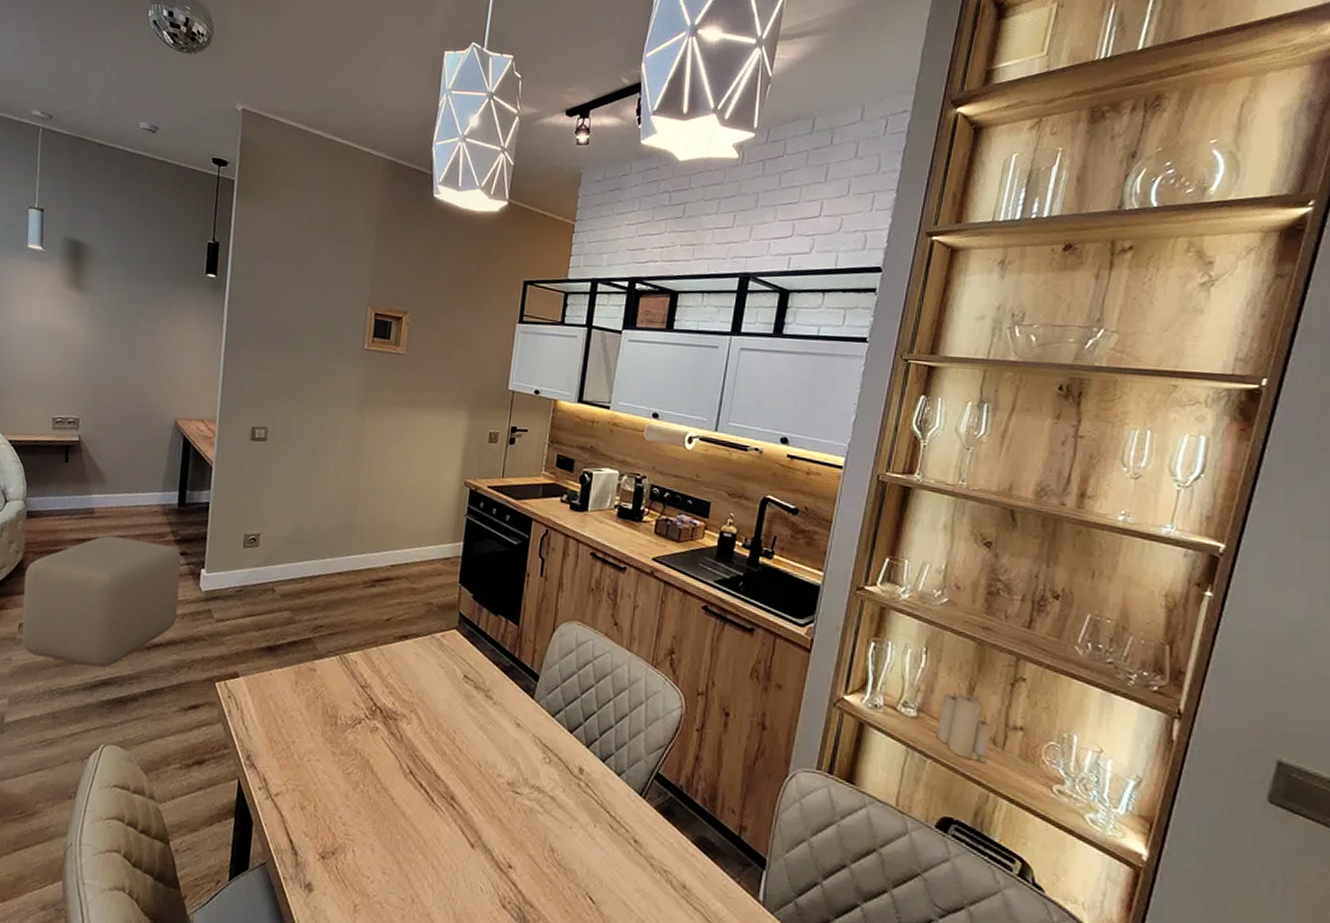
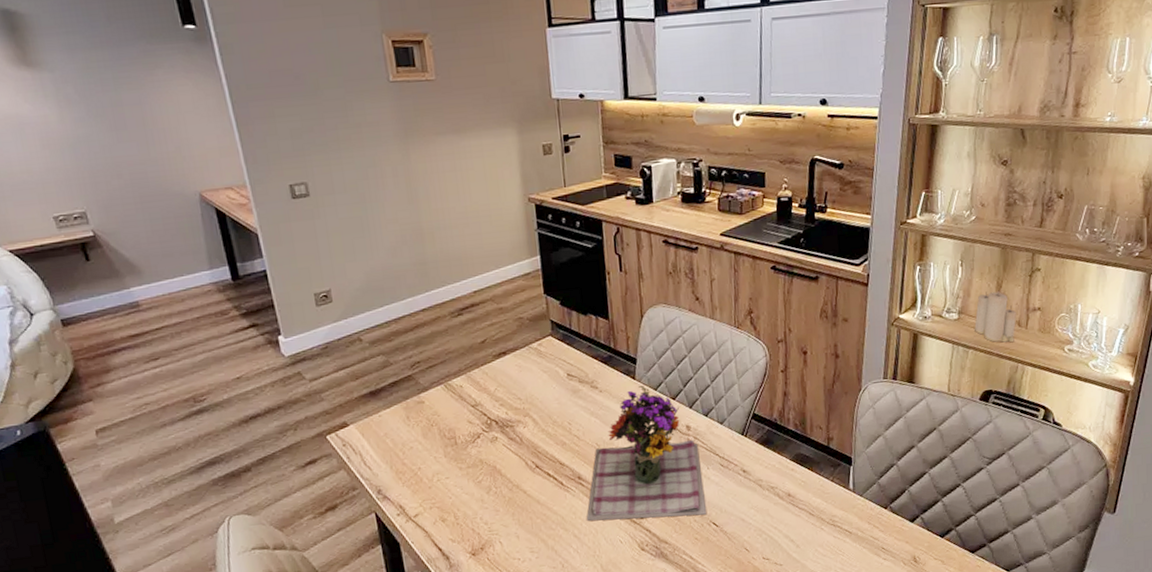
pouf: present [21,535,181,668] -> none [82,320,267,456]
flower arrangement: none [449,706,589,883] -> present [586,385,707,521]

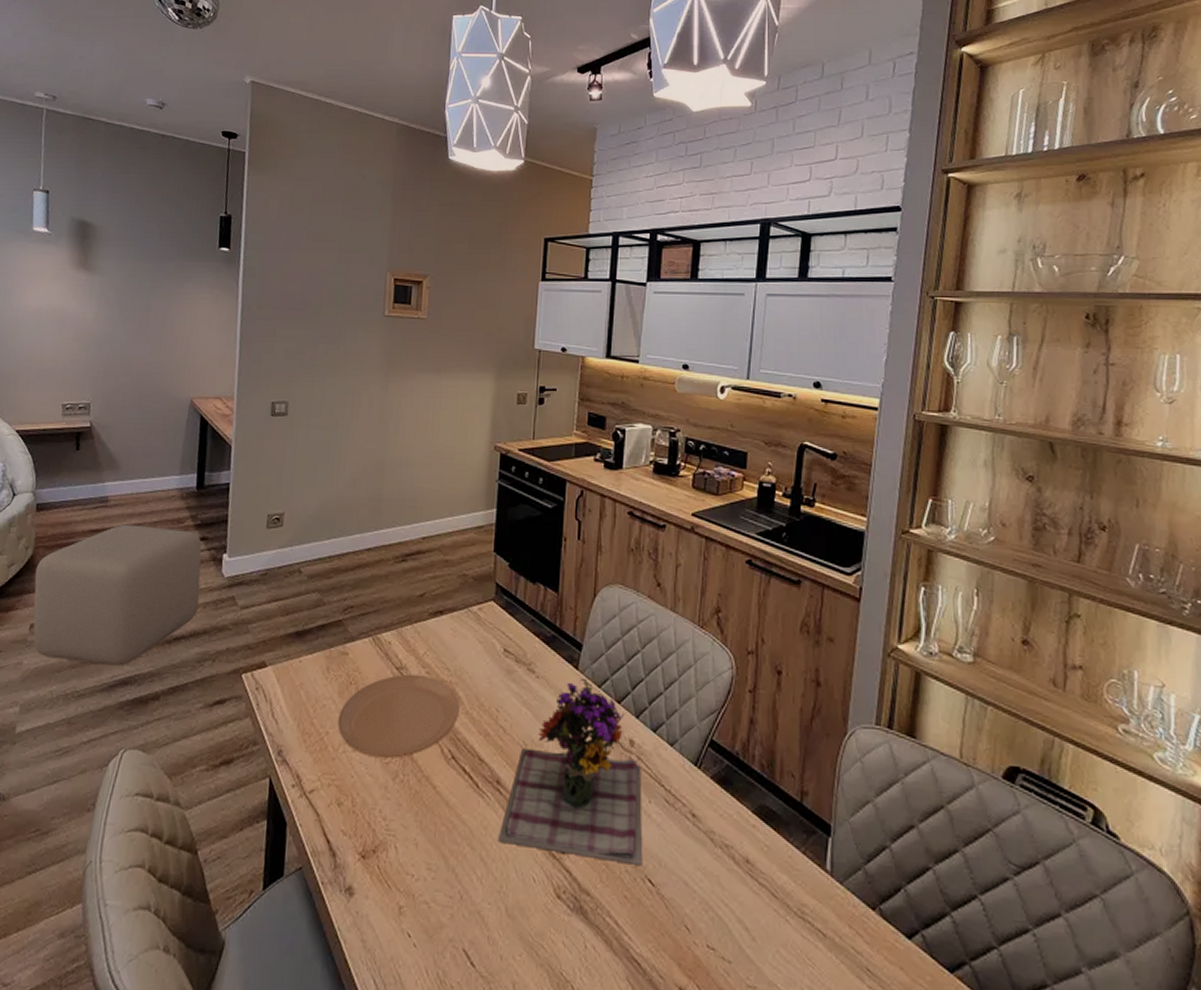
pouf: none [82,320,267,456] -> present [33,524,202,666]
plate: none [427,407,537,480] -> present [338,674,461,759]
candle: present [974,290,1017,343] -> none [995,633,1051,707]

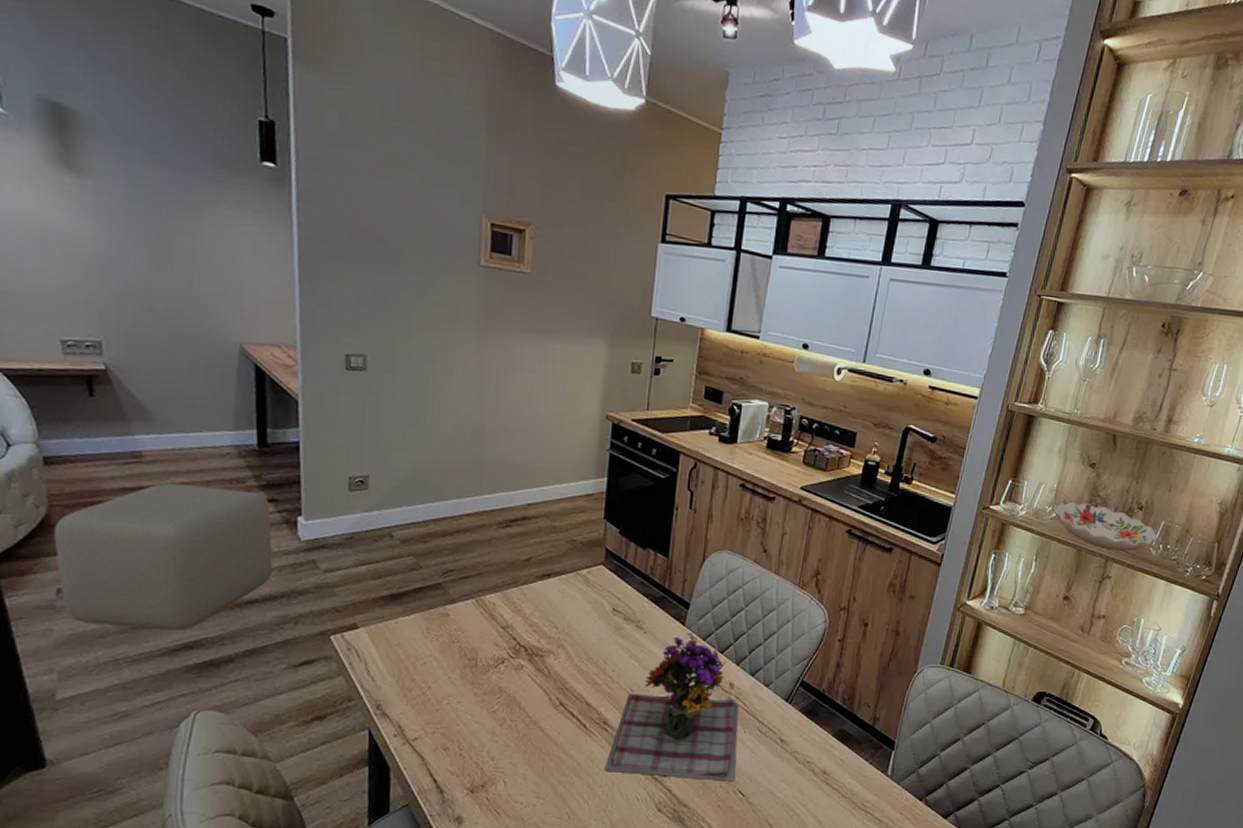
plate: present [338,674,461,759] -> none [441,632,569,708]
decorative bowl: none [991,522,1134,583] -> present [1054,501,1158,551]

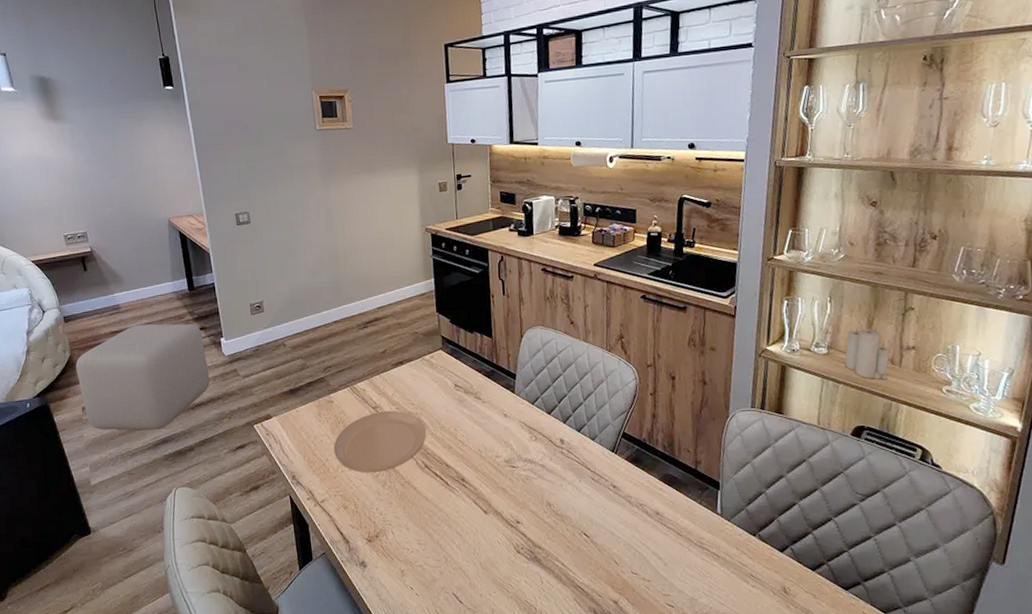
plate: none [441,632,569,708] -> present [334,410,427,473]
flower arrangement: present [603,632,739,781] -> none [468,399,579,525]
candle: none [1038,591,1082,647] -> present [845,327,890,380]
decorative bowl: present [1054,501,1158,551] -> none [841,240,959,282]

